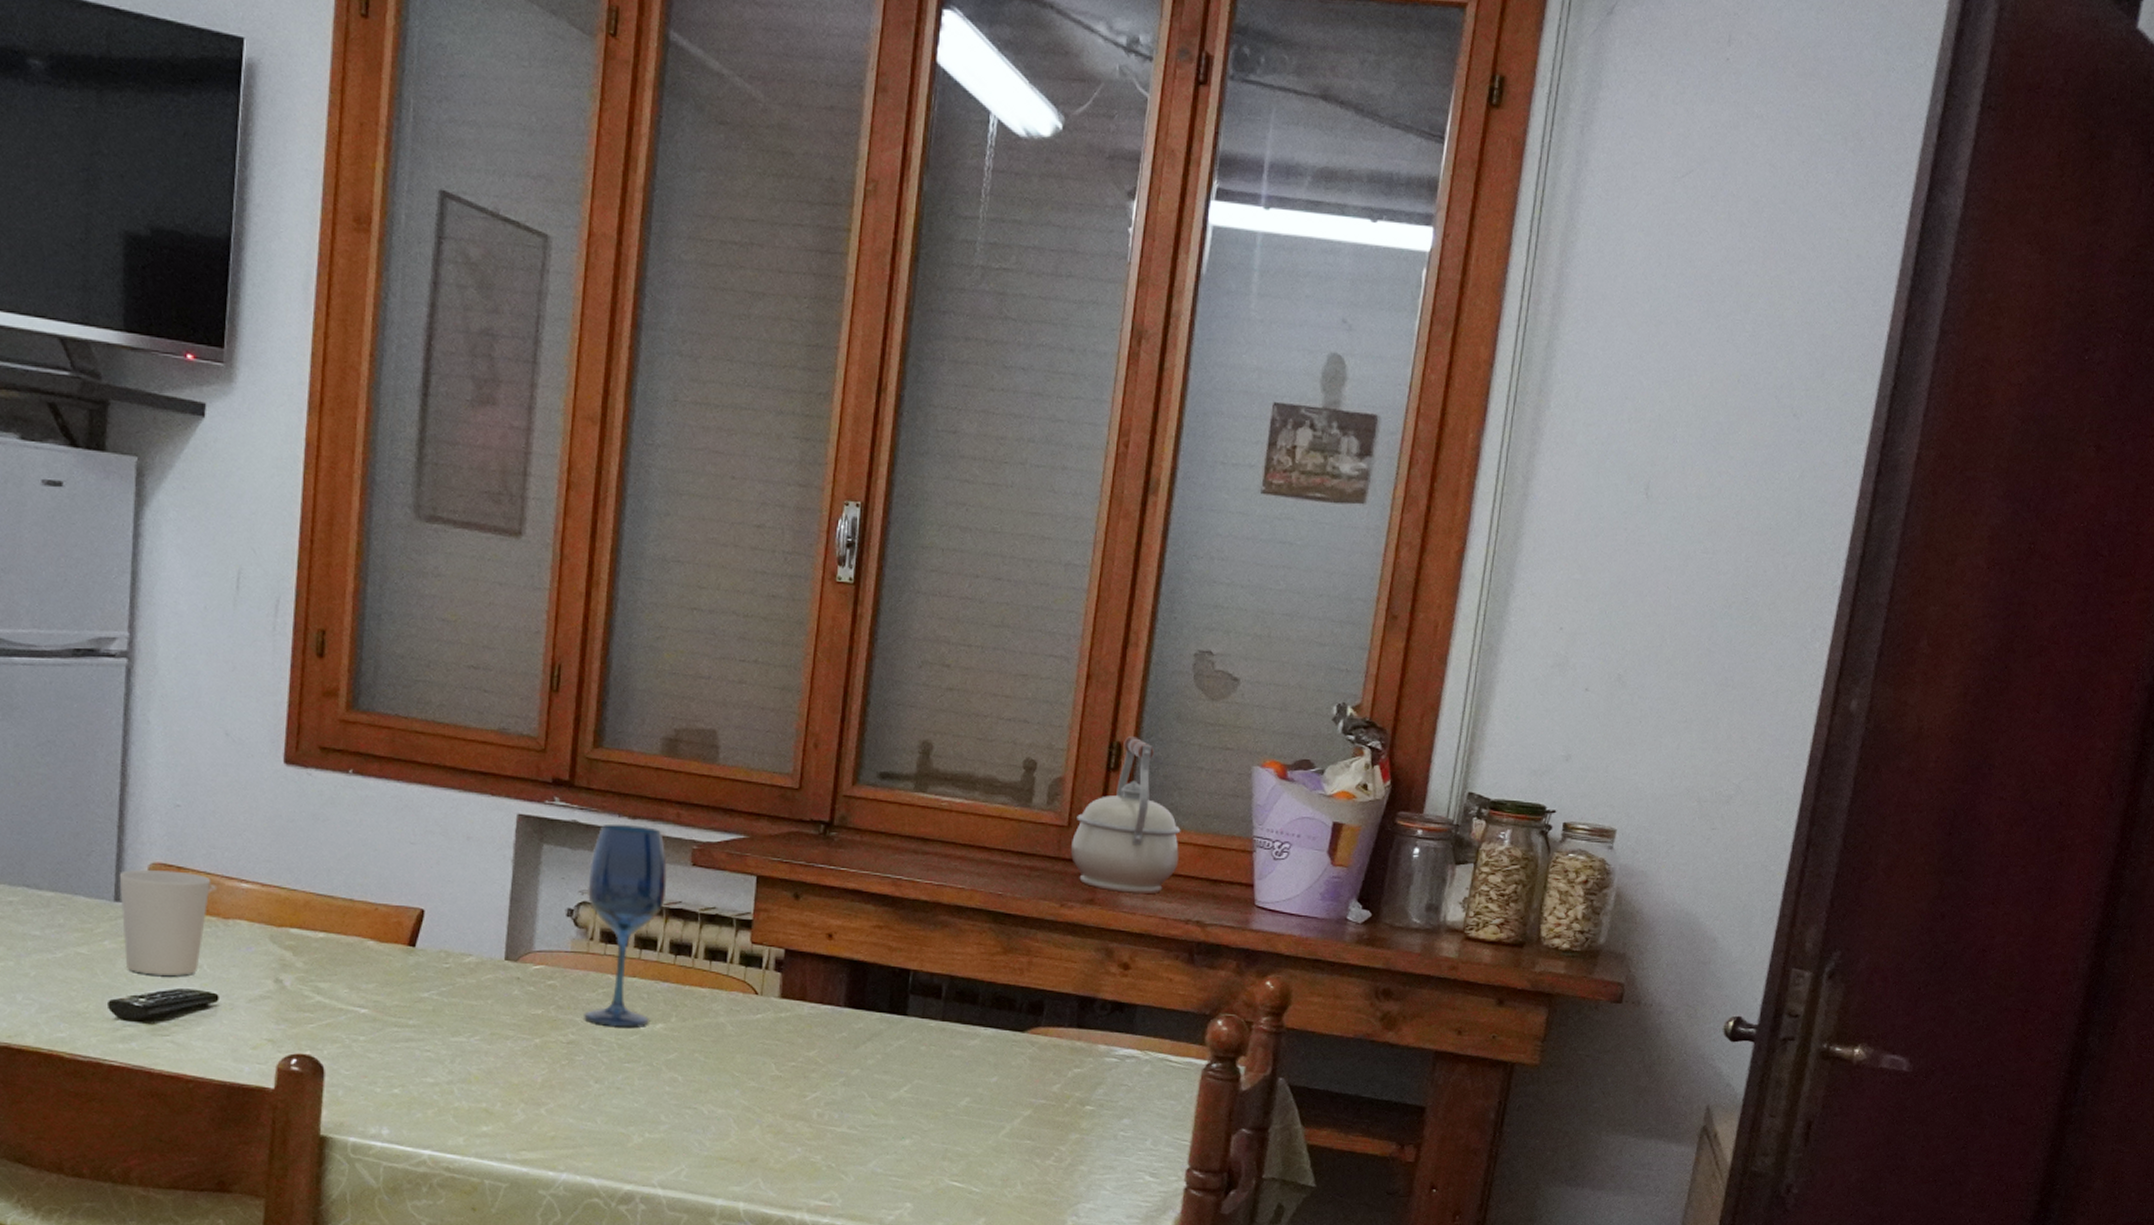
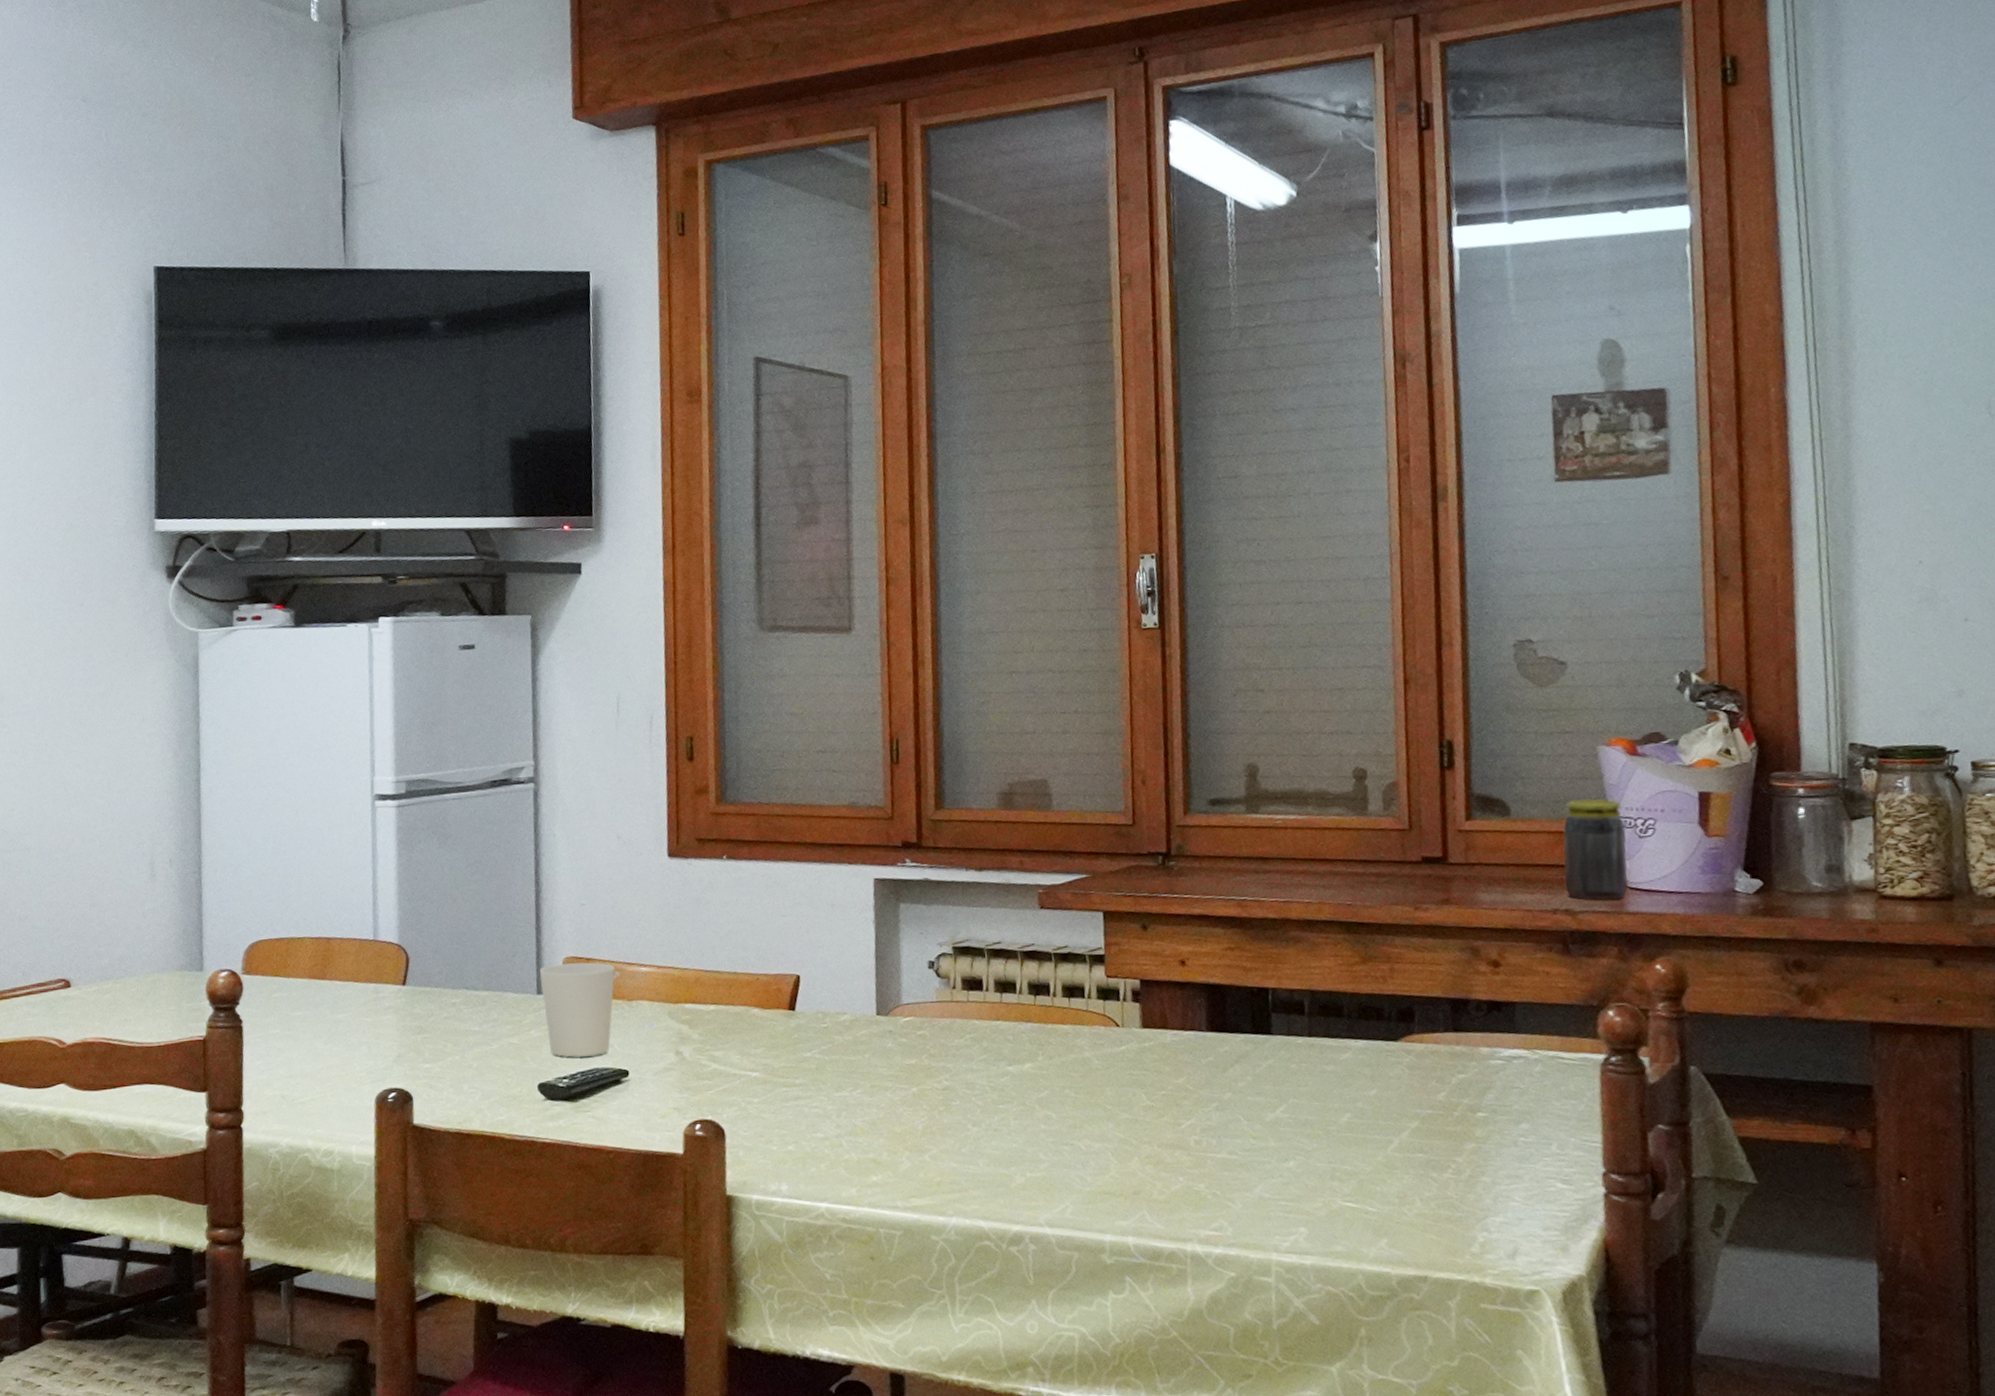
wineglass: present [584,823,667,1026] -> none [944,876,1020,1070]
kettle: present [1070,736,1181,894] -> none [1415,733,1535,889]
jar: none [1200,816,1264,918] -> present [1563,798,1628,902]

